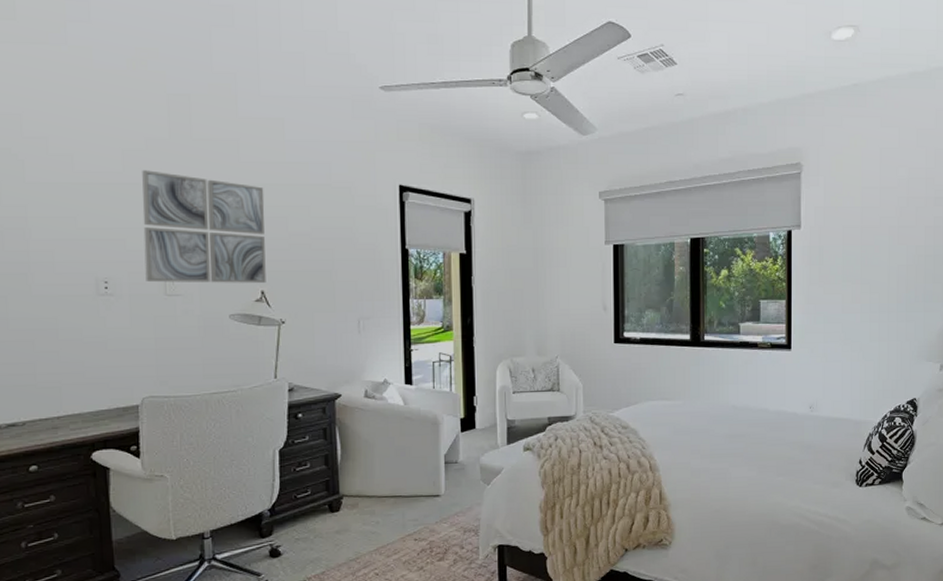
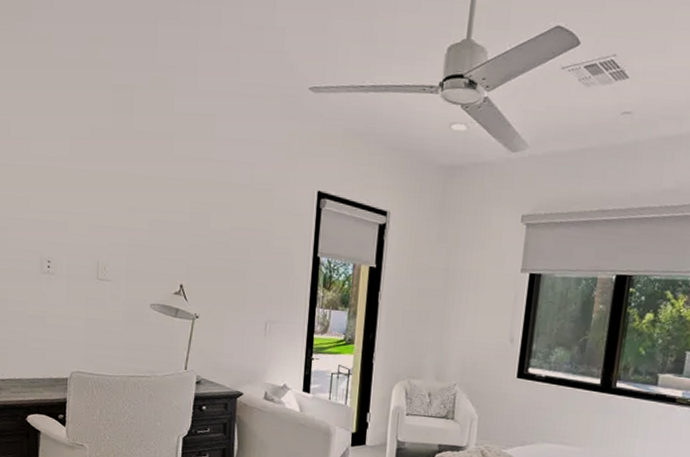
wall art: present [142,170,266,283] -> none [82,158,191,277]

